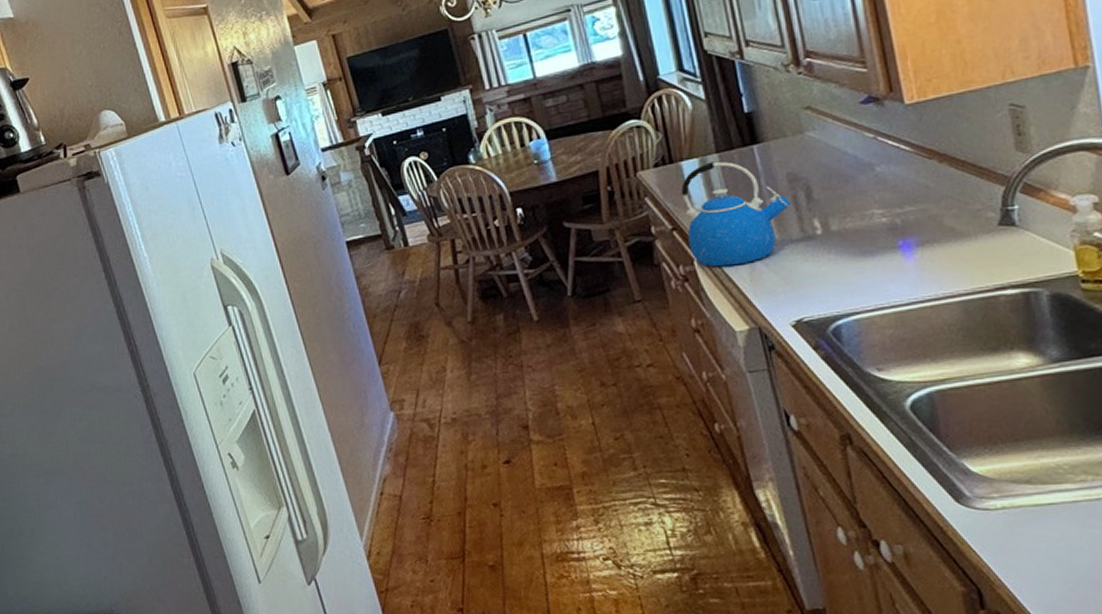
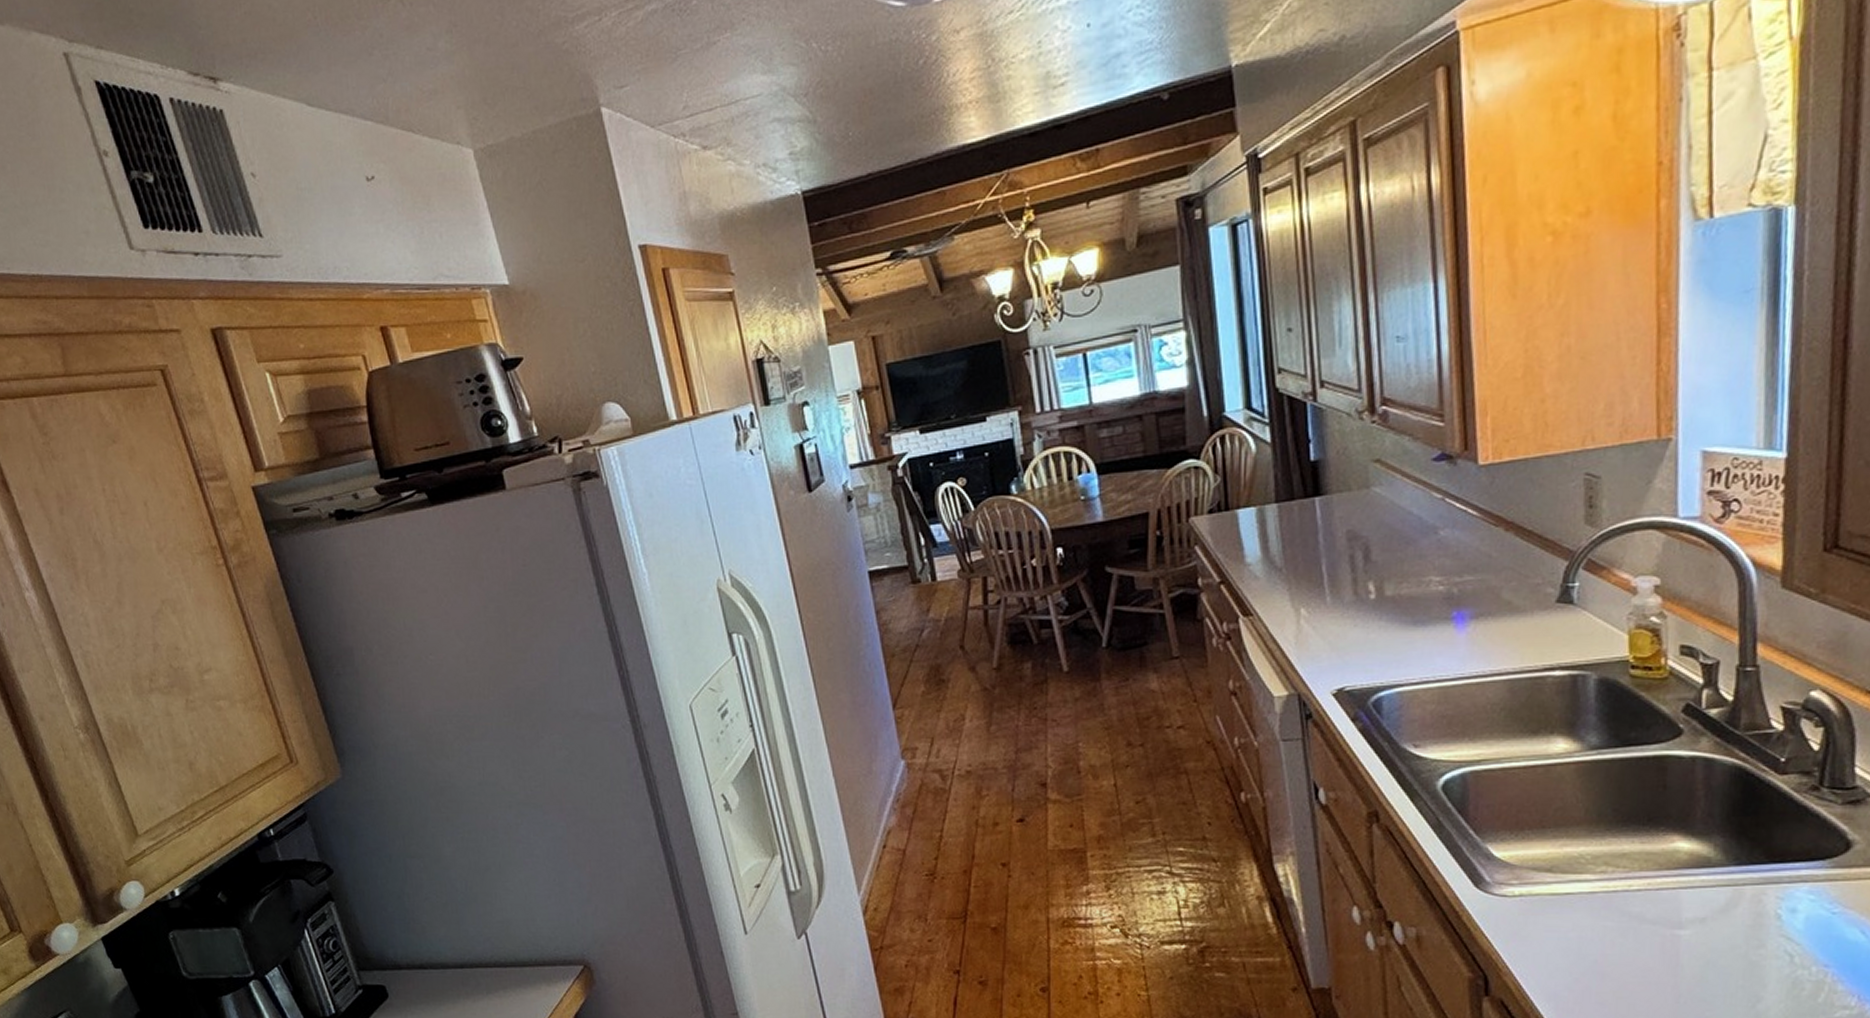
kettle: present [681,161,791,267] -> none [1234,512,1347,627]

